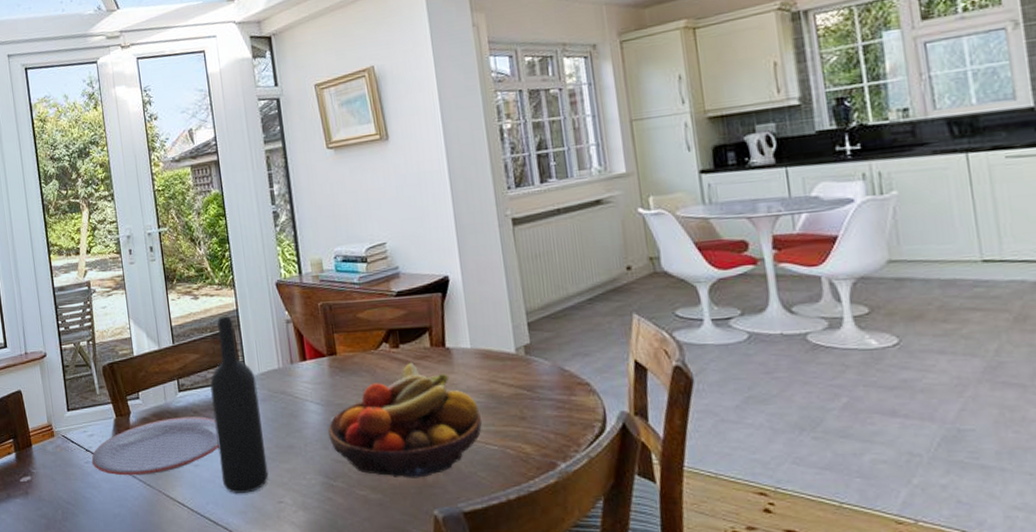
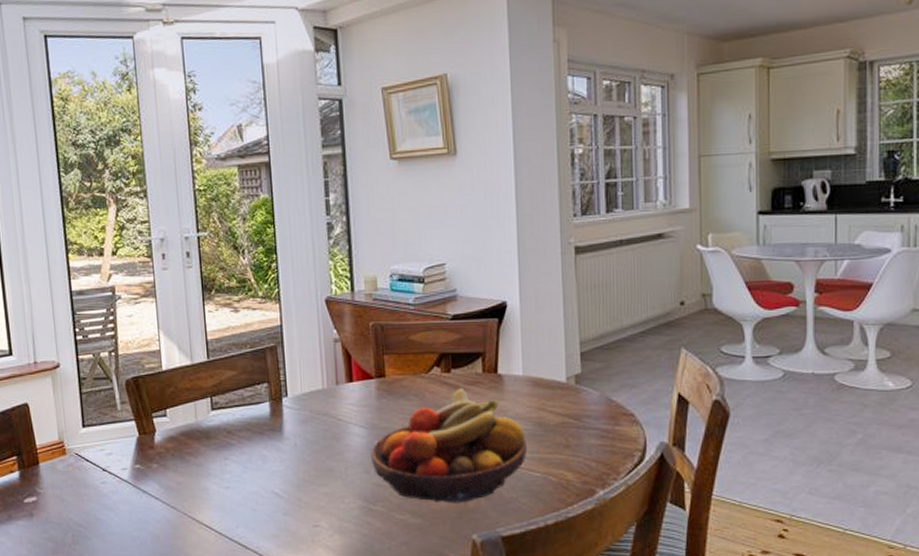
plate: present [91,416,219,476] -> none [108,437,253,497]
wine bottle: present [210,315,269,494] -> none [247,330,305,518]

